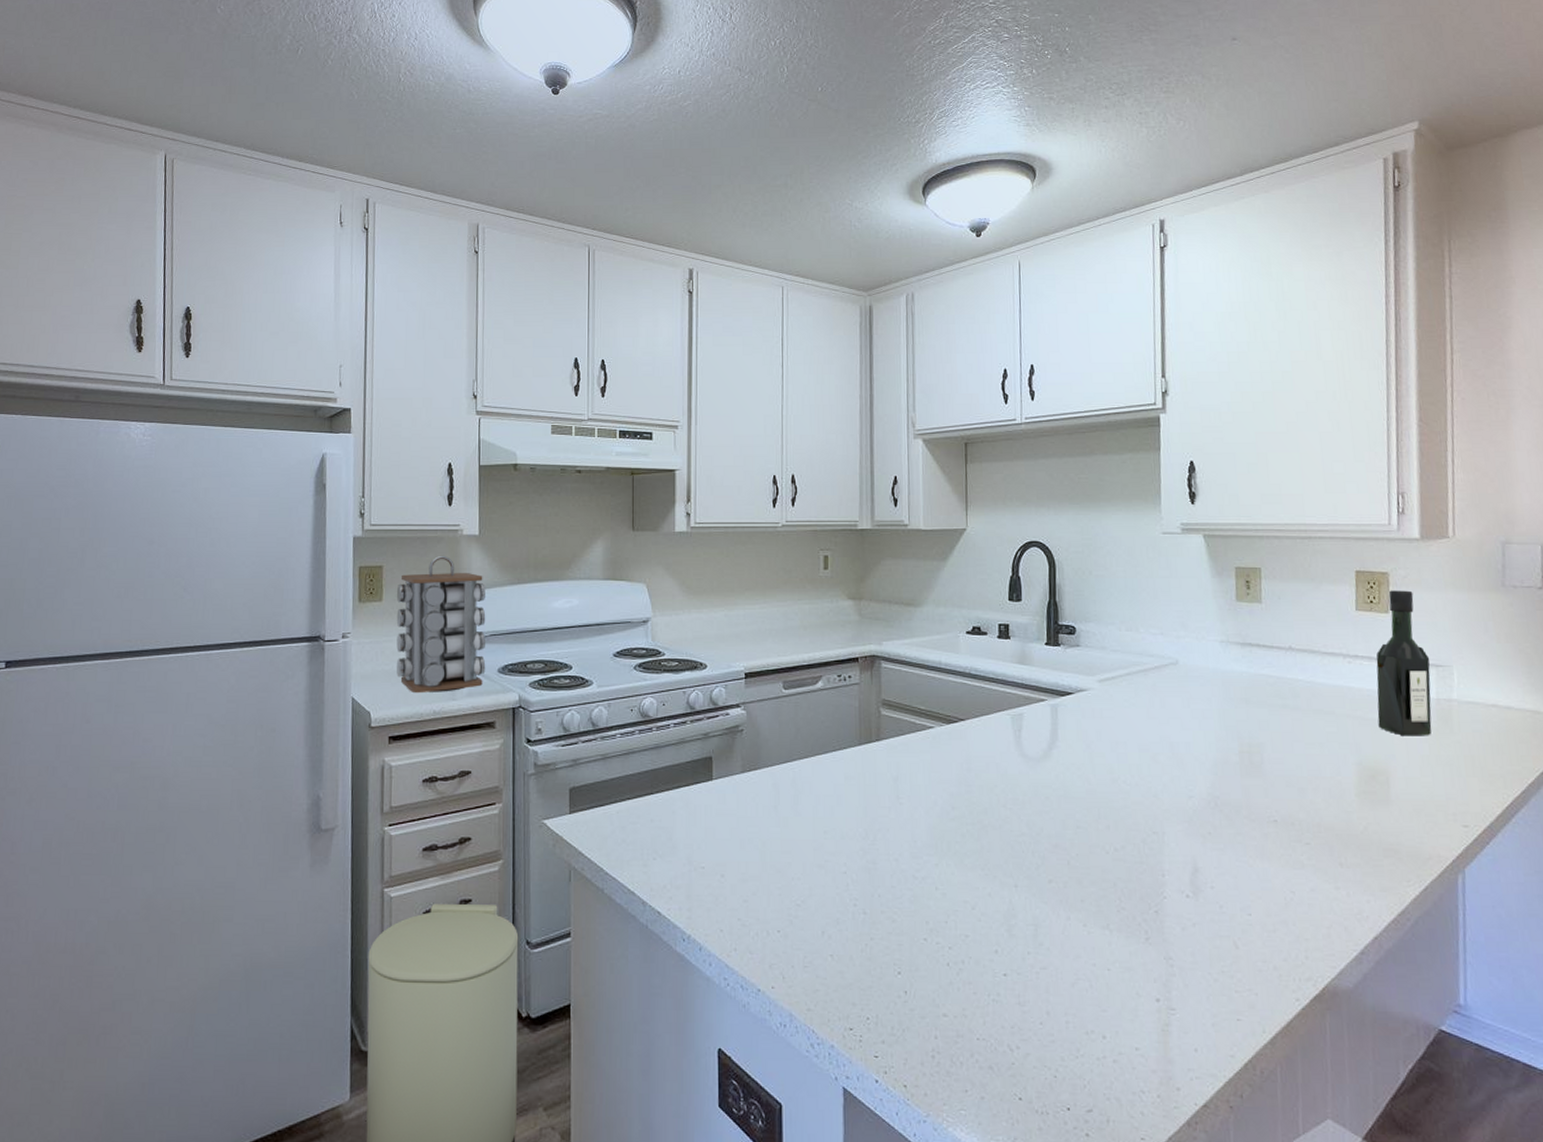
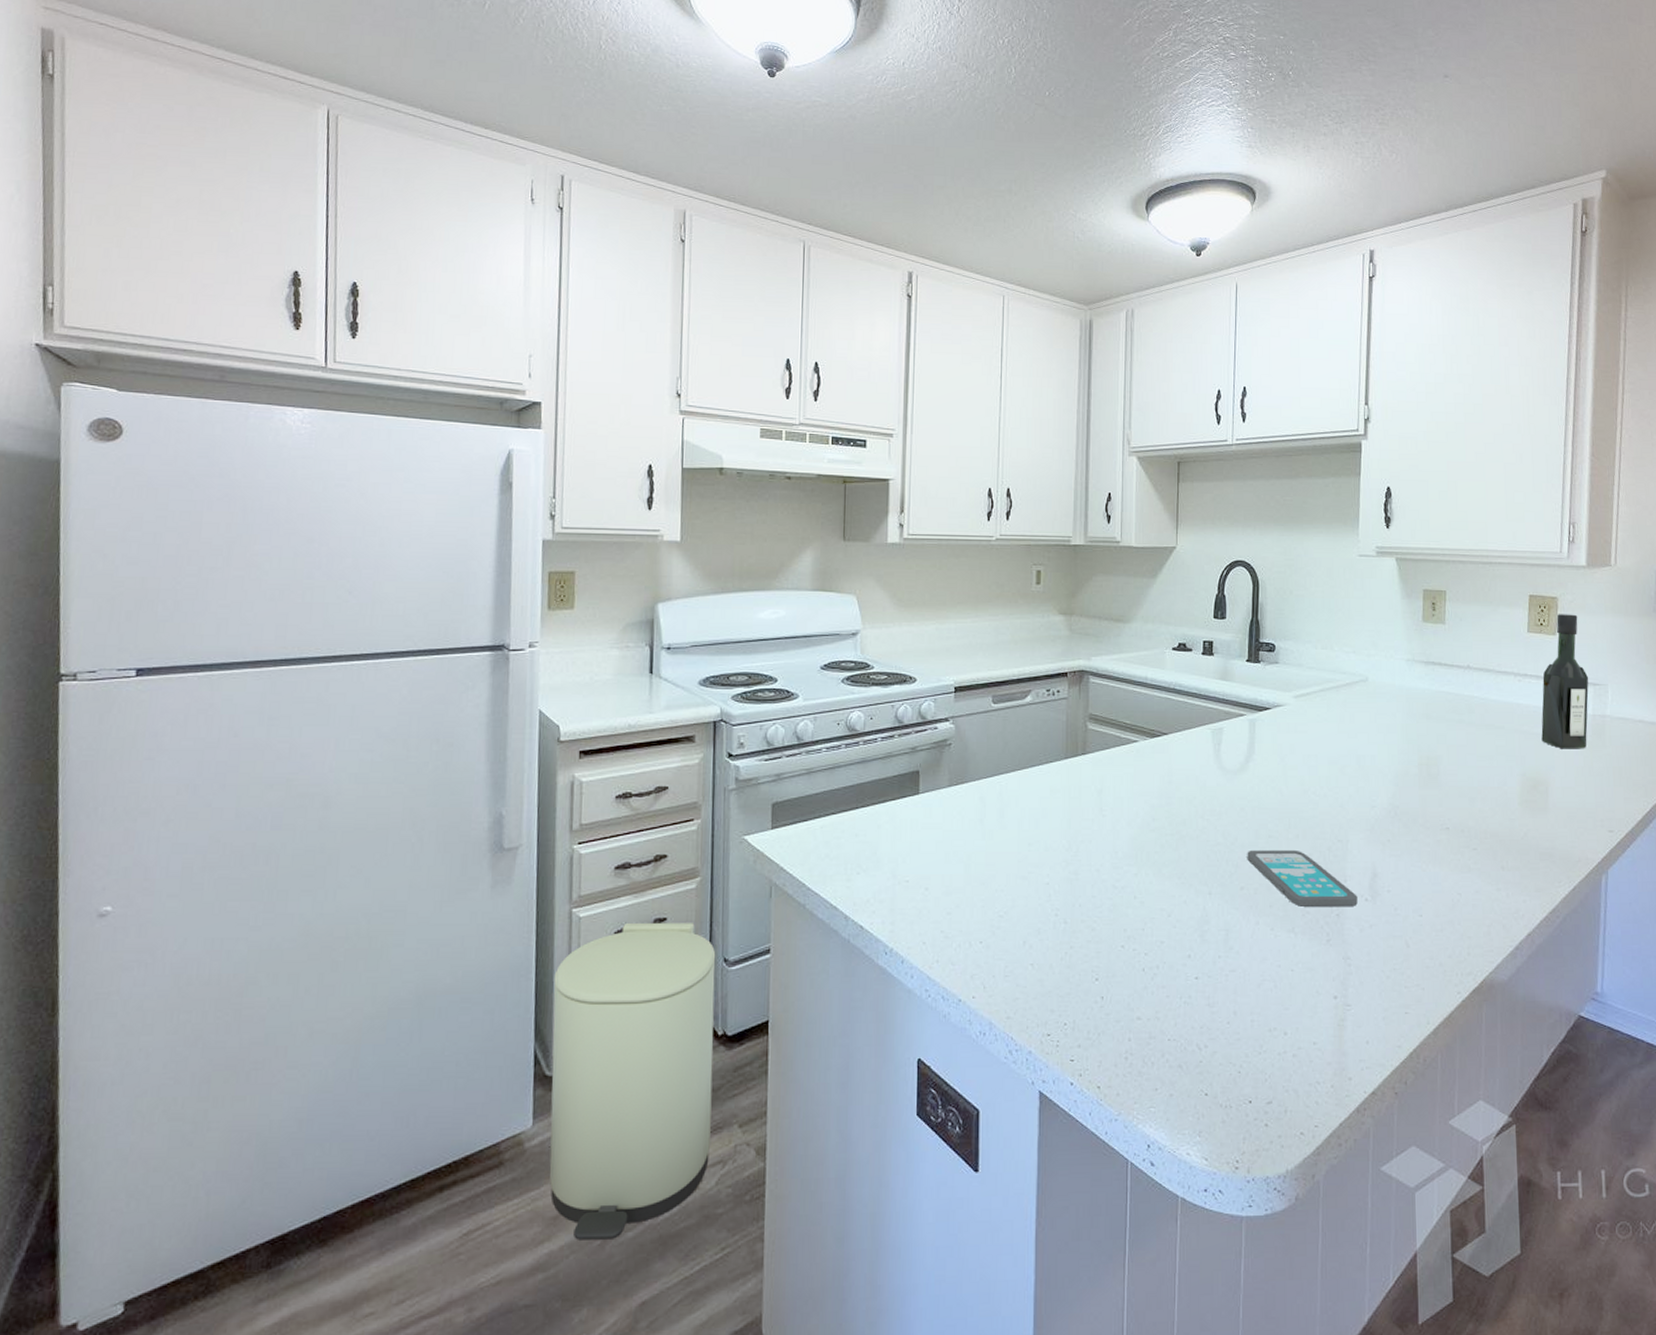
spice rack: present [396,555,486,694] -> none [589,561,687,706]
smartphone: none [1054,841,1178,903] -> present [1247,849,1358,907]

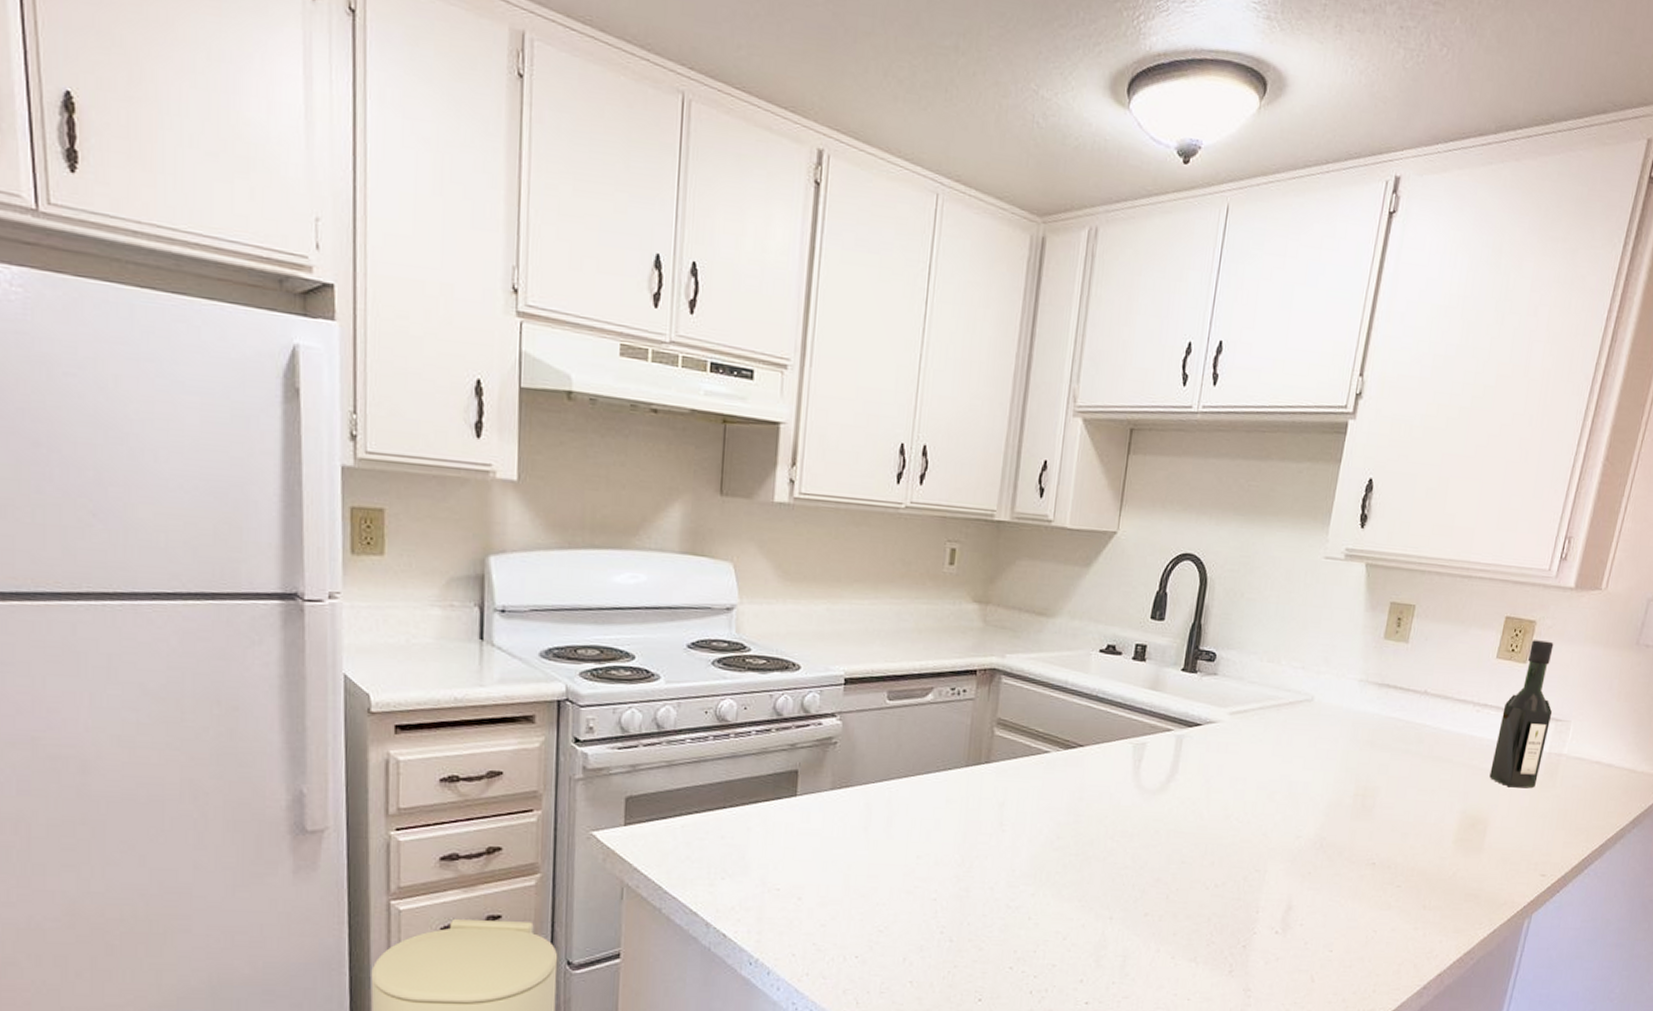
smartphone: present [1247,849,1358,907] -> none [1155,875,1268,938]

